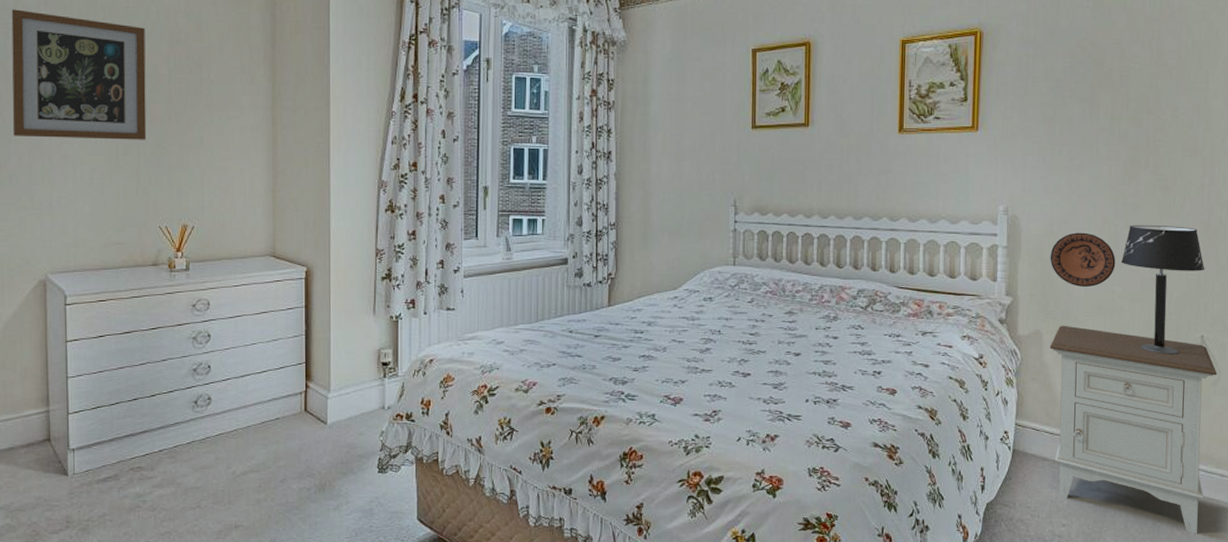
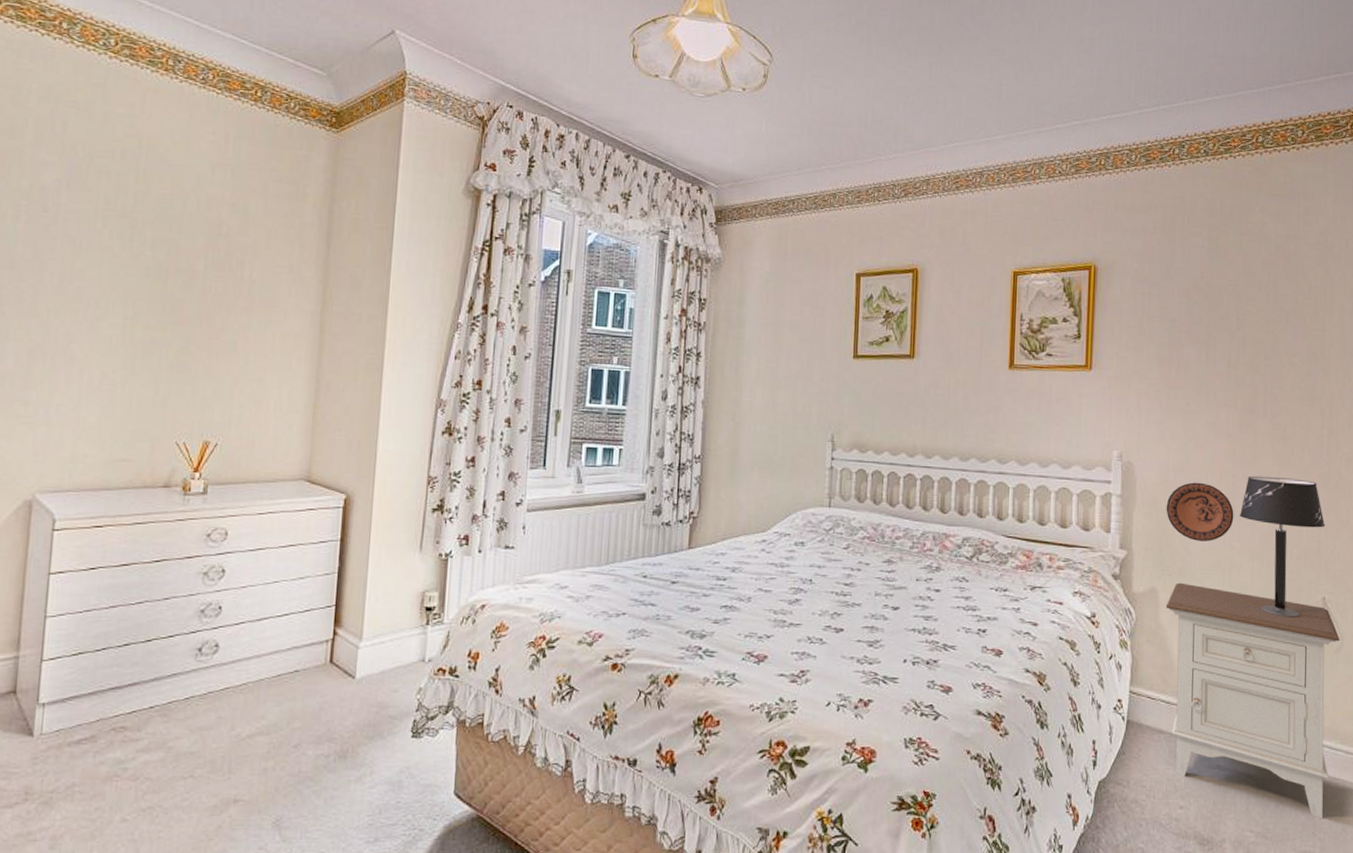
wall art: present [11,9,147,140] -> none [11,190,182,343]

